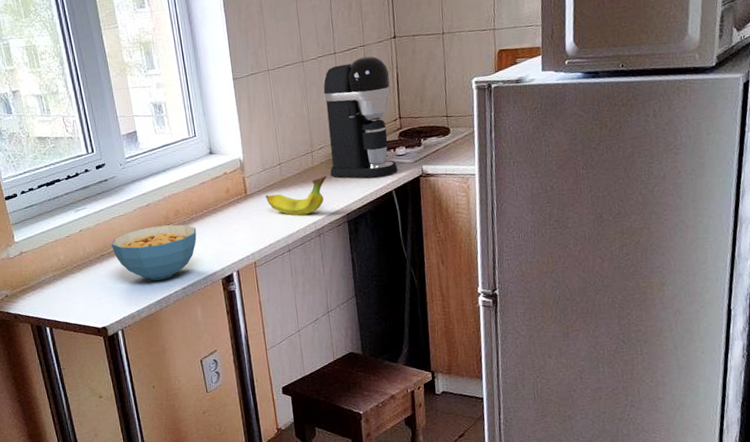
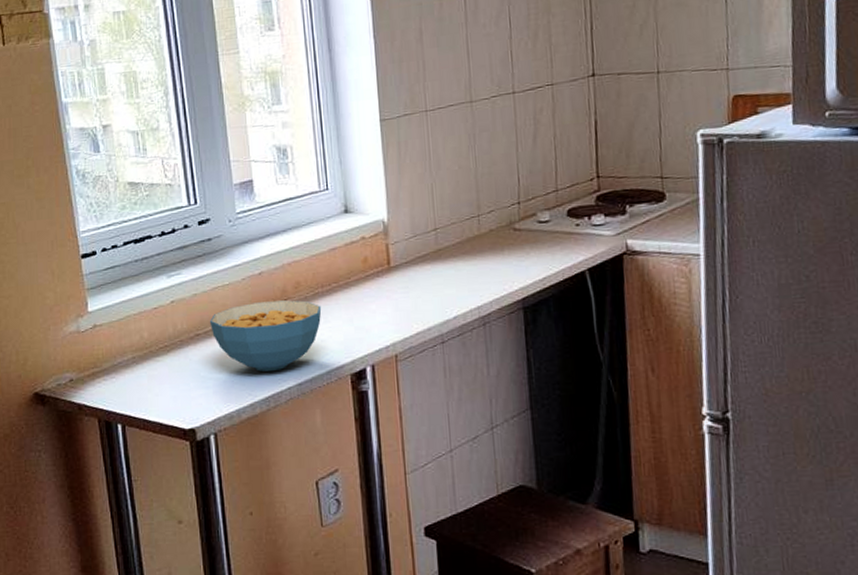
fruit: present [266,175,327,216] -> none [415,246,497,297]
coffee maker: present [323,56,398,178] -> none [497,97,593,253]

